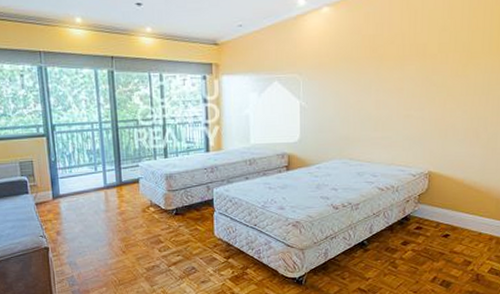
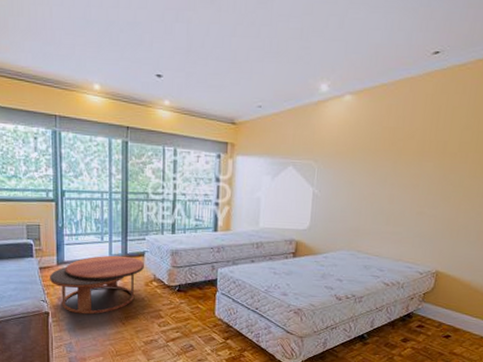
coffee table: none [46,184,141,247] -> present [50,255,145,315]

